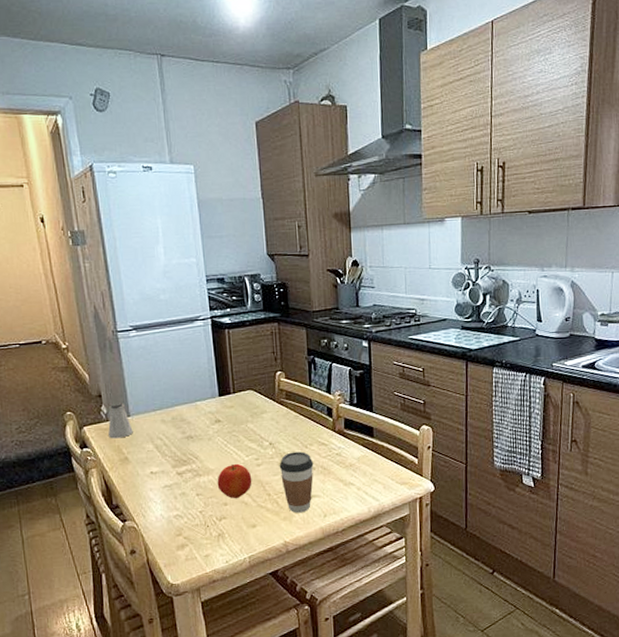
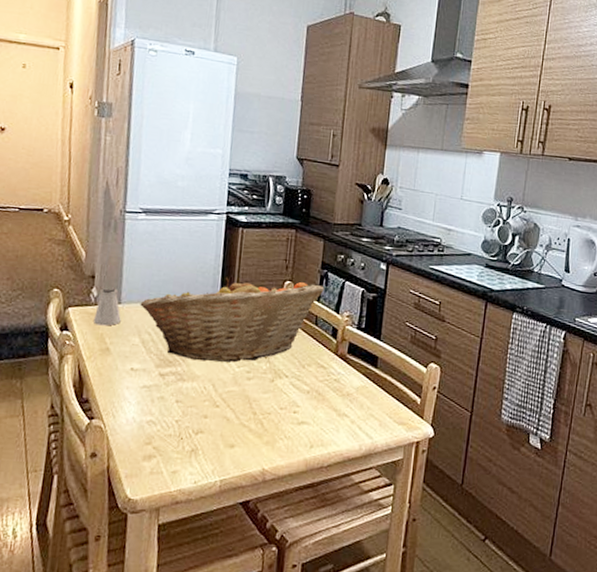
fruit basket: none [147,371,314,457] -> present [140,277,324,363]
apple: present [217,464,252,499] -> none [200,374,240,413]
coffee cup: present [279,451,314,513] -> none [271,370,309,440]

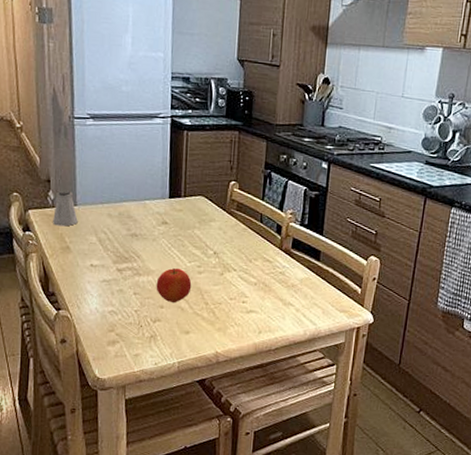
fruit basket: present [140,277,324,363] -> none [94,178,268,258]
apple: none [200,374,240,413] -> present [156,268,192,304]

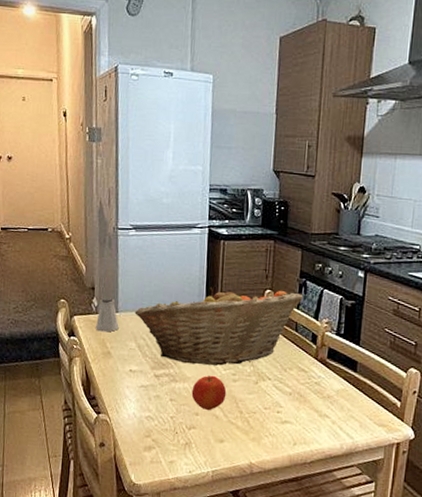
fruit basket: none [94,178,268,258] -> present [134,286,303,366]

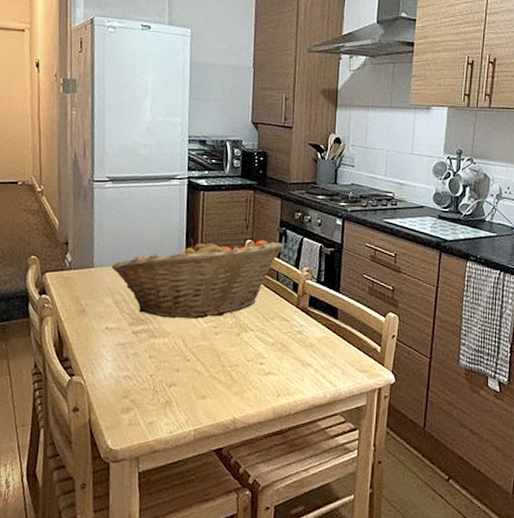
saltshaker: present [96,296,119,332] -> none [69,251,95,289]
apple: present [191,376,227,411] -> none [172,330,208,367]

